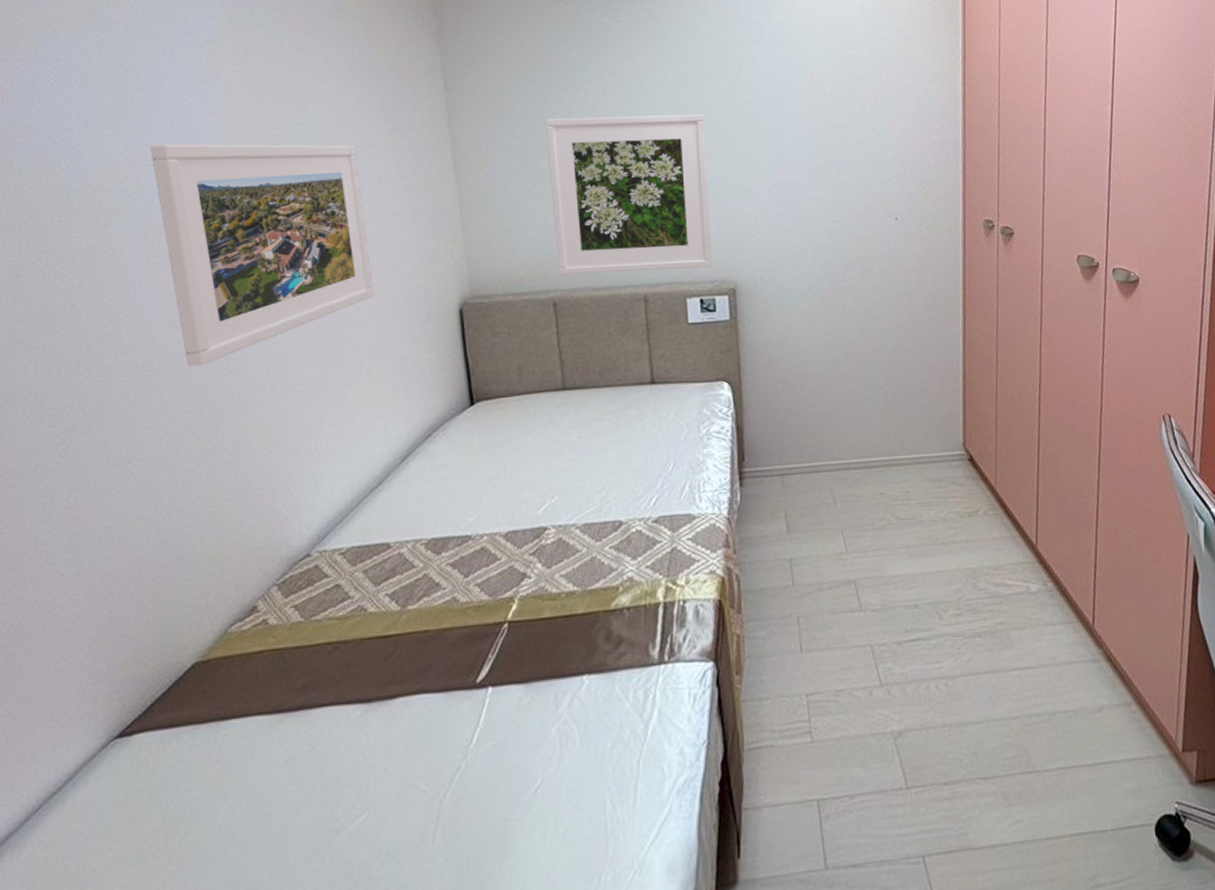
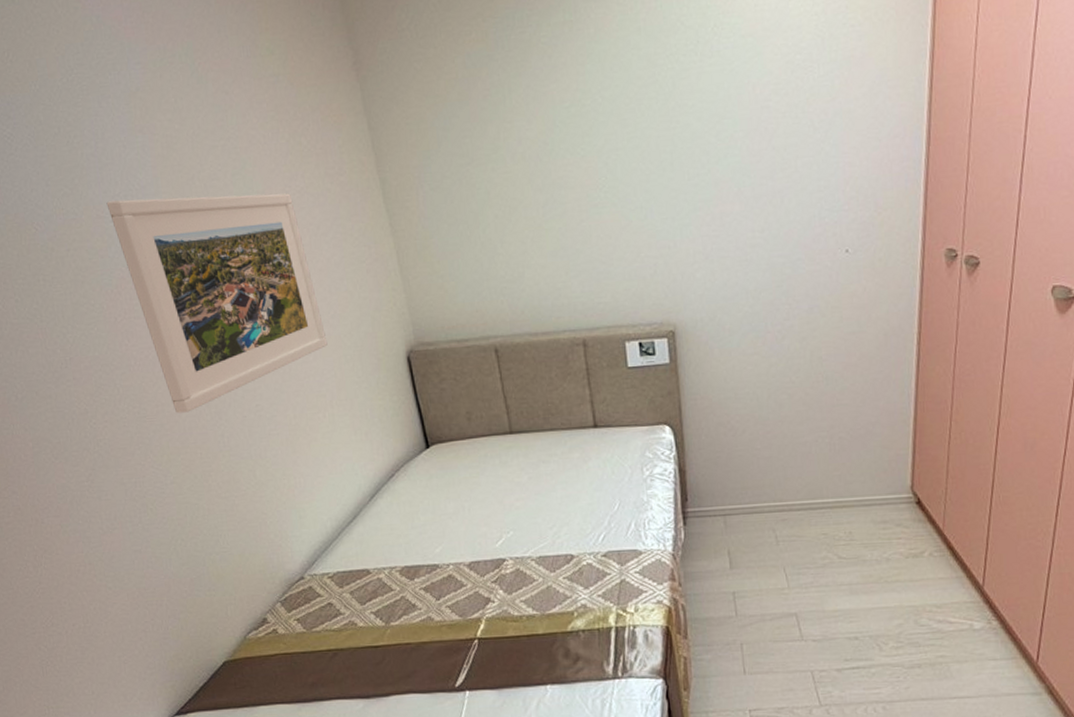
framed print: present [545,114,712,275] -> none [471,140,650,320]

